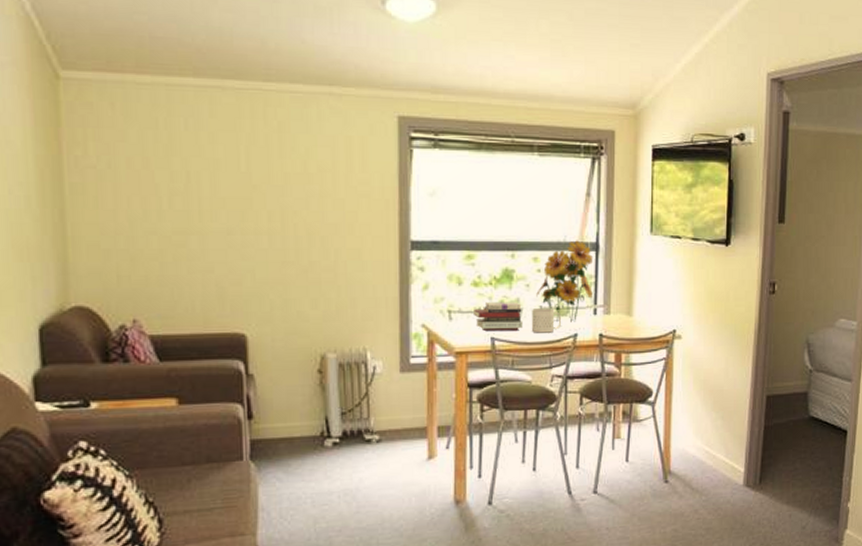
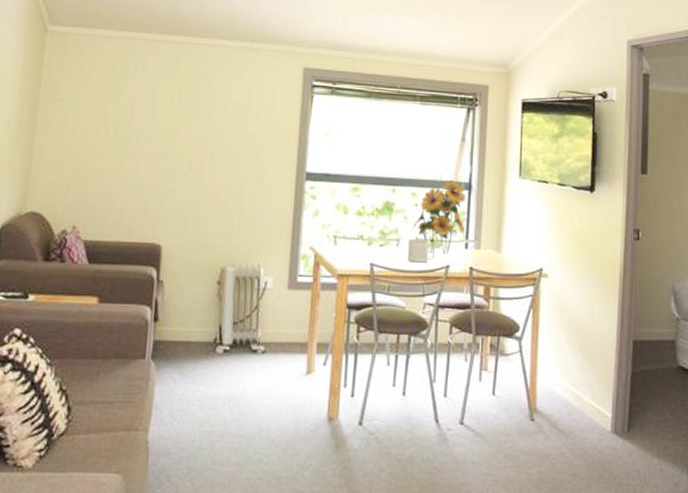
books: present [474,302,524,331] -> none [356,231,401,259]

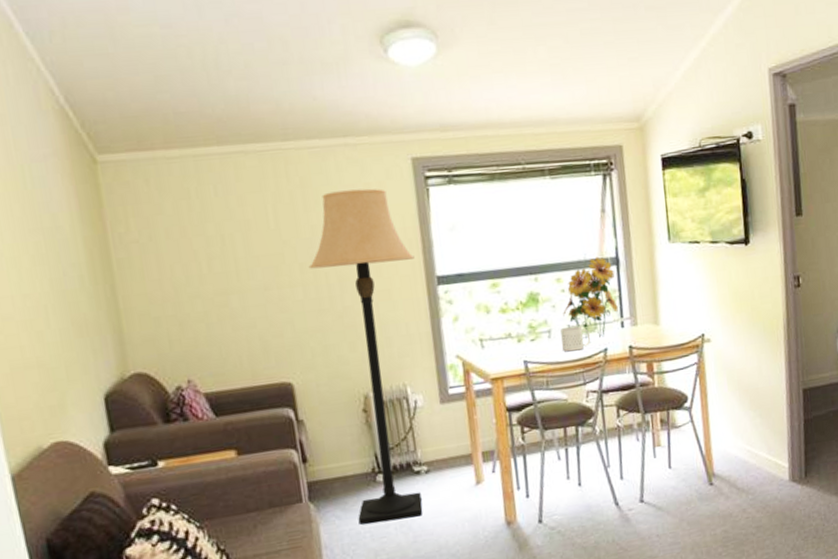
lamp: none [191,85,290,395] -> present [308,188,423,525]

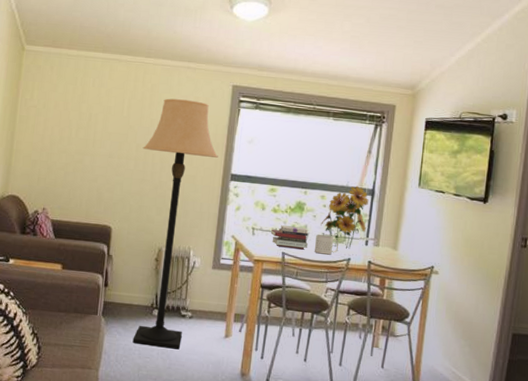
books: none [504,323,554,355] -> present [271,225,309,250]

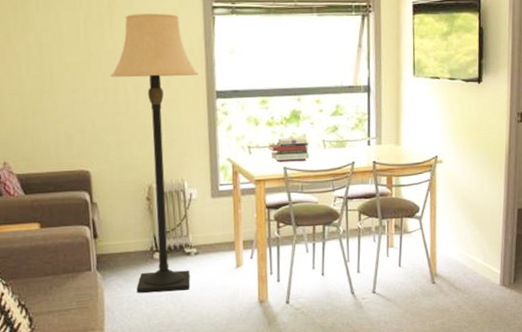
mug: present [315,234,339,255] -> none [316,141,341,163]
flower bouquet: present [321,186,369,249] -> none [319,84,366,153]

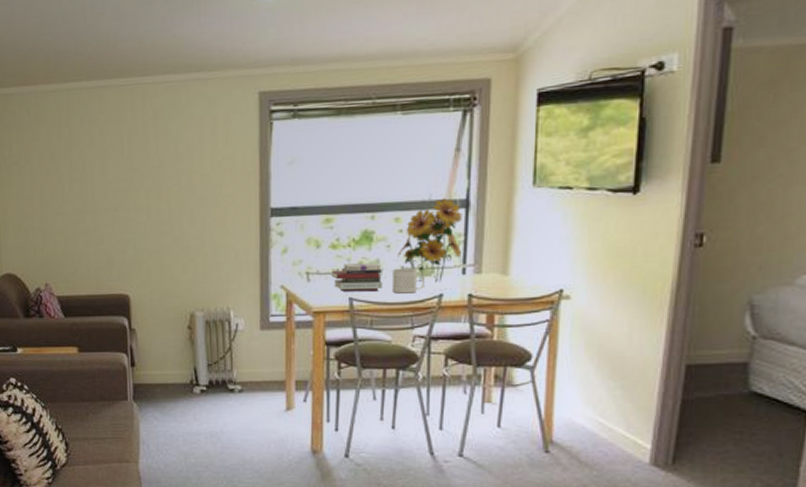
lamp: present [110,13,199,293] -> none [153,121,251,430]
mug: none [316,141,341,163] -> present [393,269,426,294]
flower bouquet: none [319,84,366,153] -> present [398,198,462,283]

